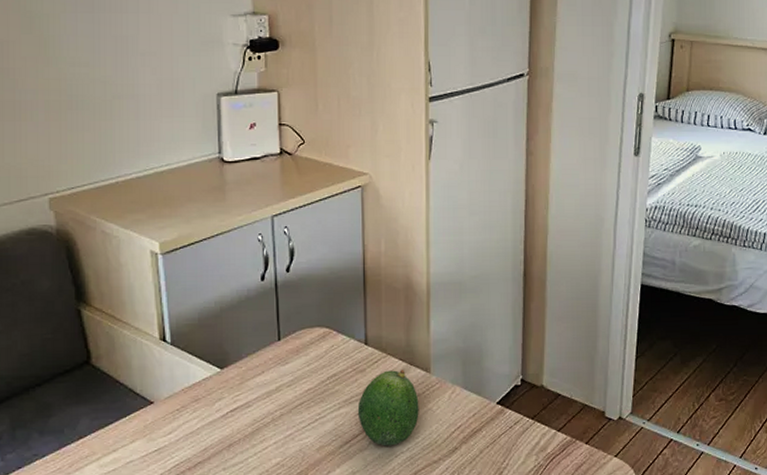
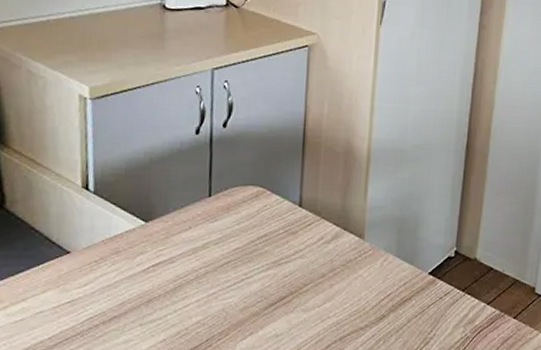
fruit: present [357,370,419,446] -> none [285,234,350,310]

